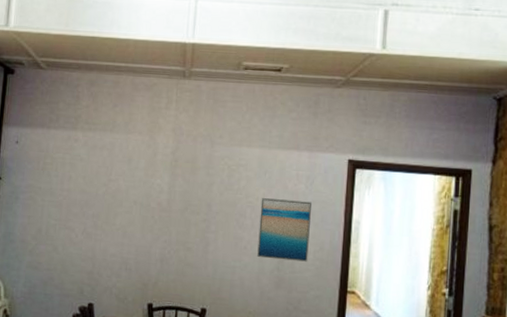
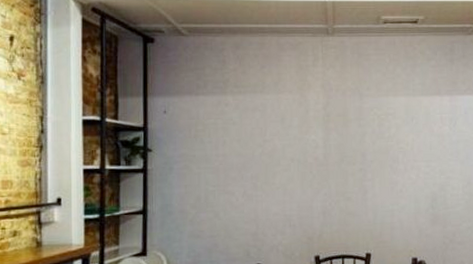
wall art: present [257,198,312,262] -> none [411,142,458,199]

